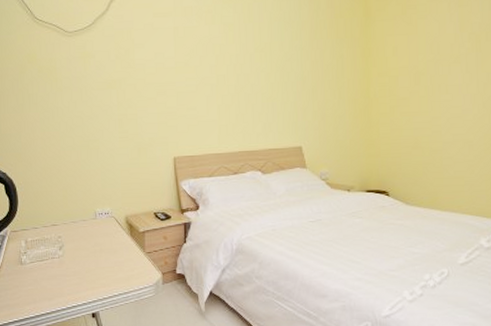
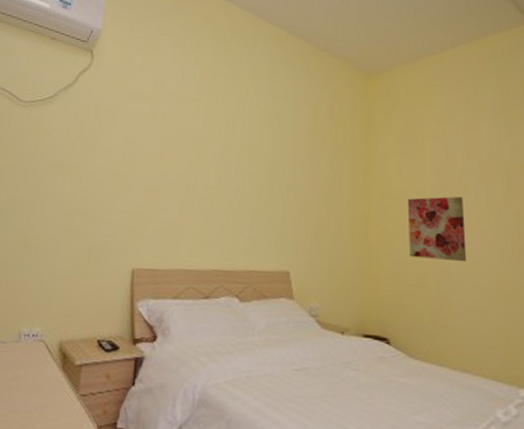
wall art: none [404,66,457,124] -> present [408,196,467,262]

